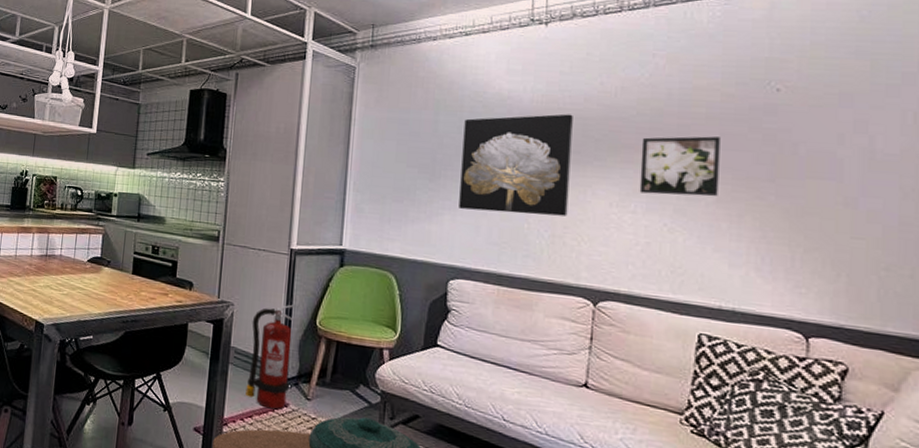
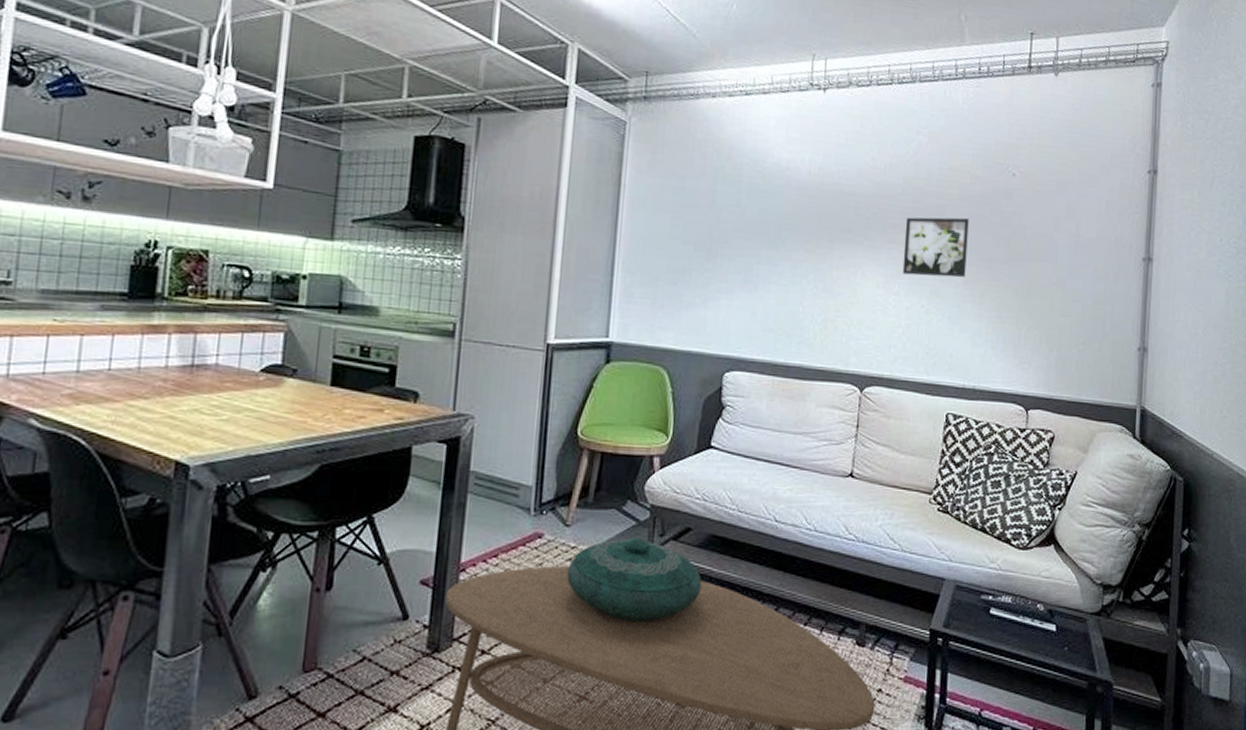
fire extinguisher: present [245,304,294,410] -> none [489,412,551,543]
wall art: present [459,114,573,216] -> none [735,189,847,299]

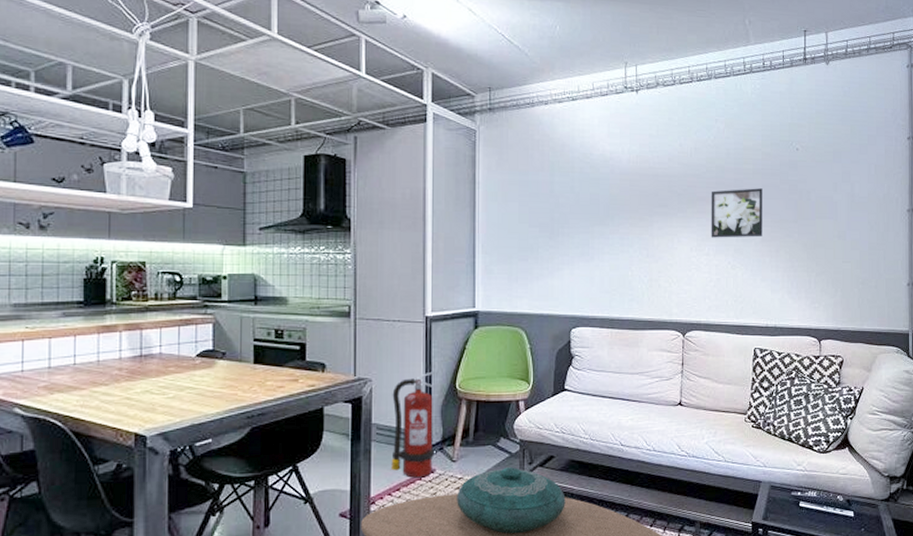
fire extinguisher: none [489,412,551,543] -> present [391,371,434,478]

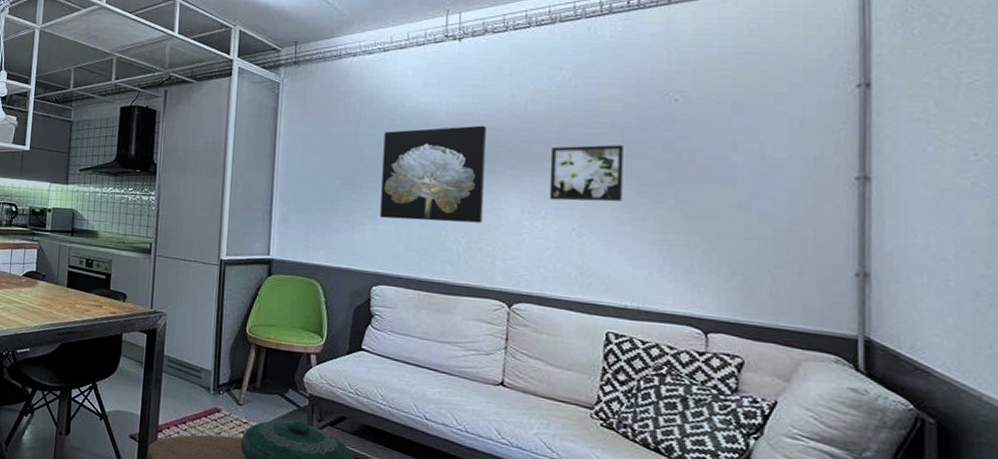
fire extinguisher: present [391,371,434,478] -> none [179,313,225,415]
wall art: none [576,172,661,263] -> present [380,125,486,223]

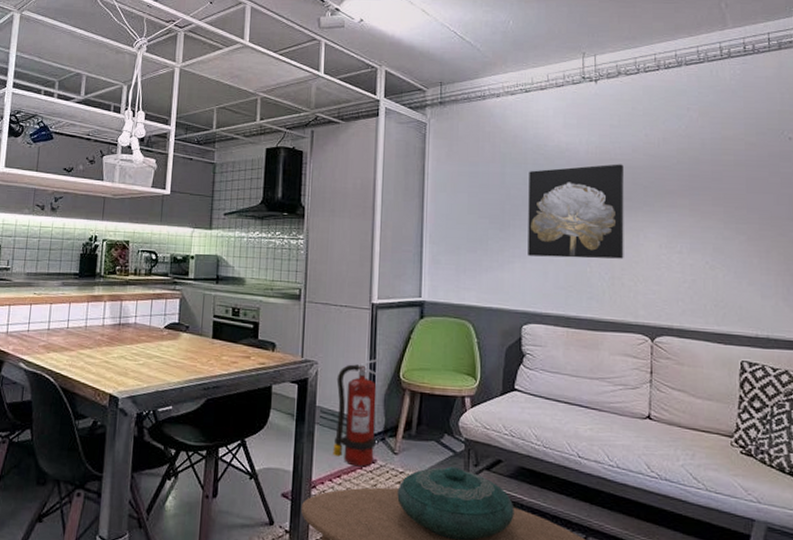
fire extinguisher: none [179,313,225,415] -> present [333,359,378,467]
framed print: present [549,145,623,202] -> none [683,181,749,236]

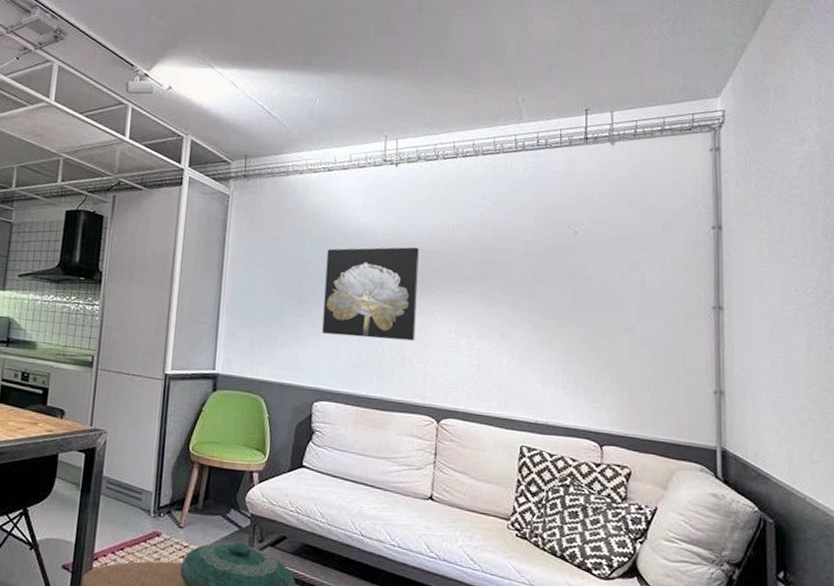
fire extinguisher: present [333,359,378,467] -> none [117,430,168,540]

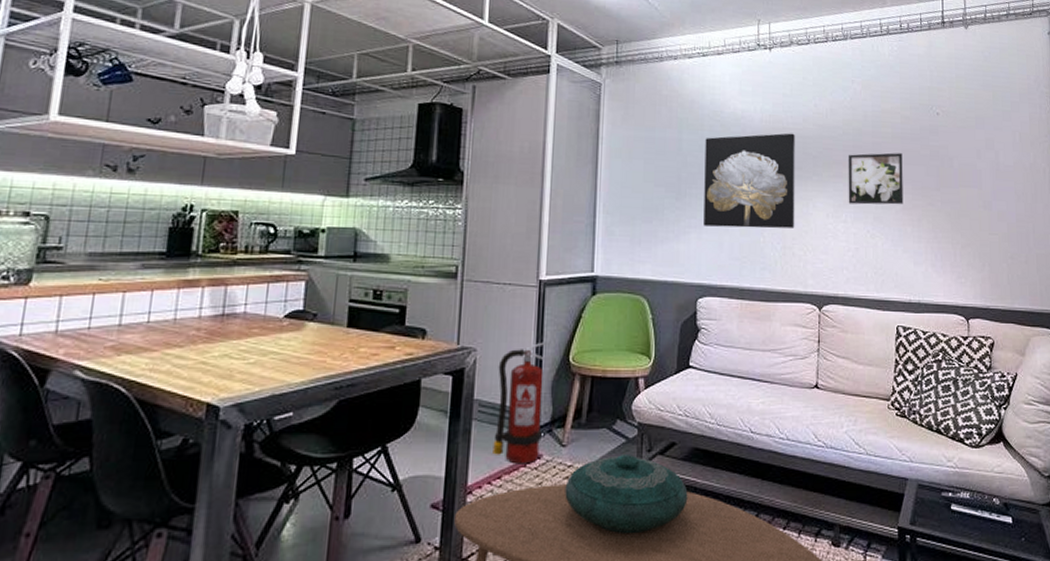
fire extinguisher: none [117,430,168,540] -> present [493,342,545,464]
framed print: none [473,270,534,324] -> present [848,152,903,205]

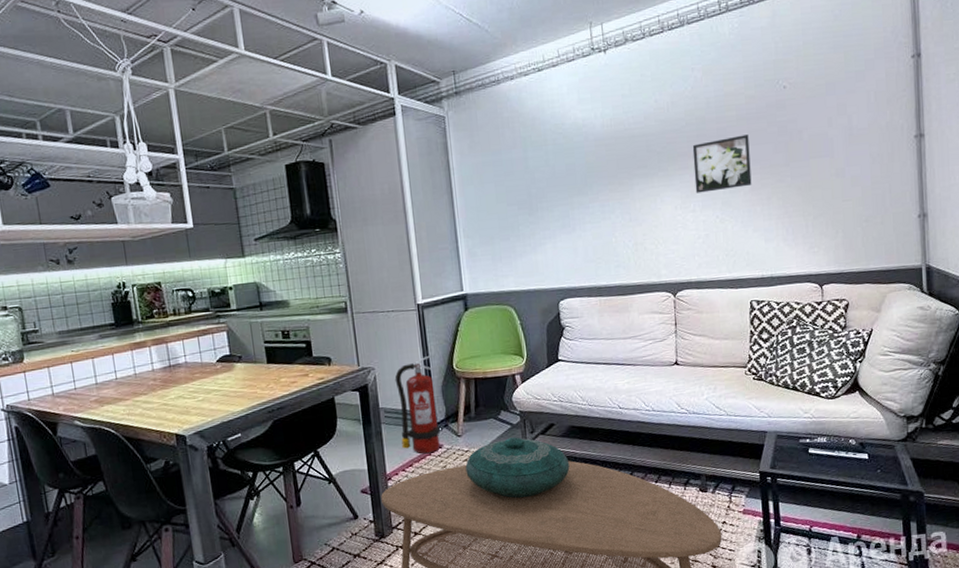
wall art: present [703,133,795,229] -> none [550,133,645,235]

